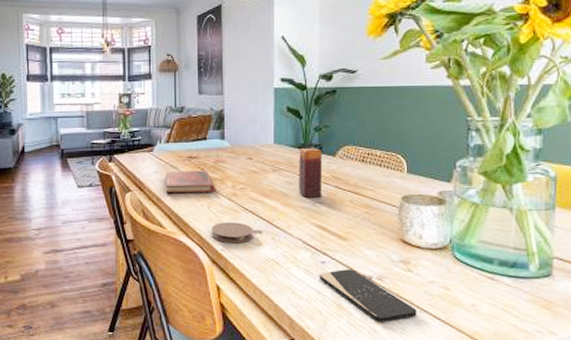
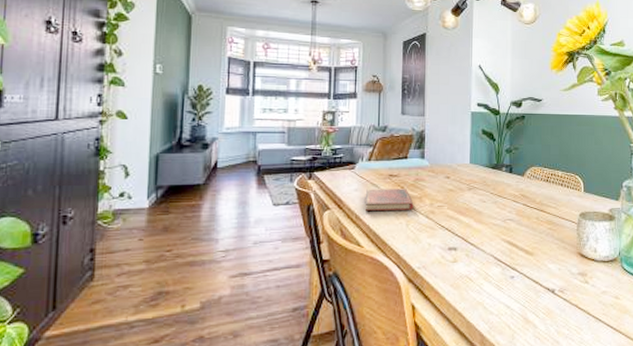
coaster: present [211,222,253,244] -> none [408,240,449,261]
candle: present [299,148,322,197] -> none [491,168,513,215]
smartphone: present [319,269,417,322] -> none [508,283,593,333]

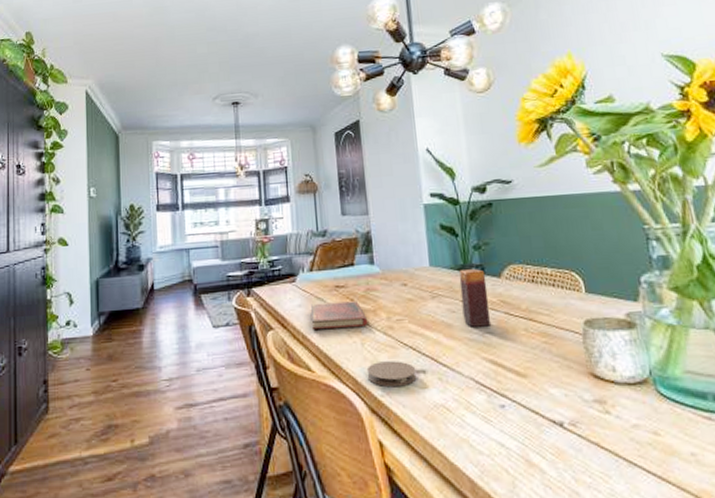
coaster: none [408,240,449,261] -> present [366,361,417,387]
candle: none [491,168,513,215] -> present [459,269,490,327]

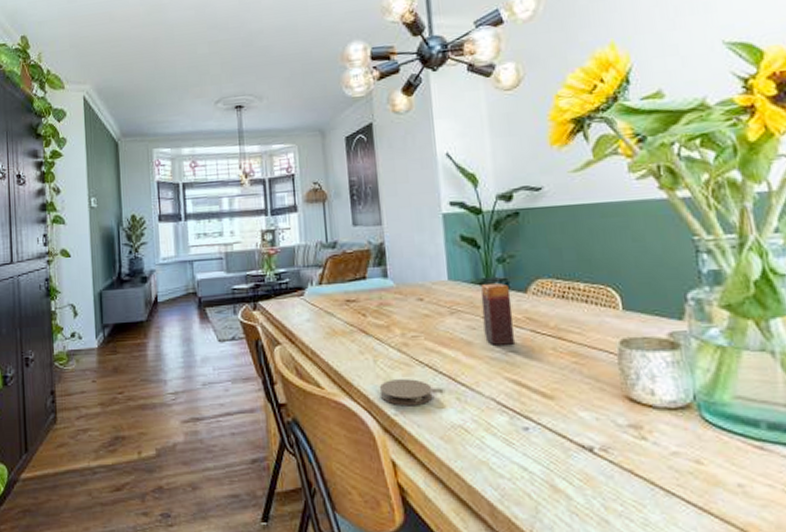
diary: present [310,301,368,331] -> none [320,316,381,346]

